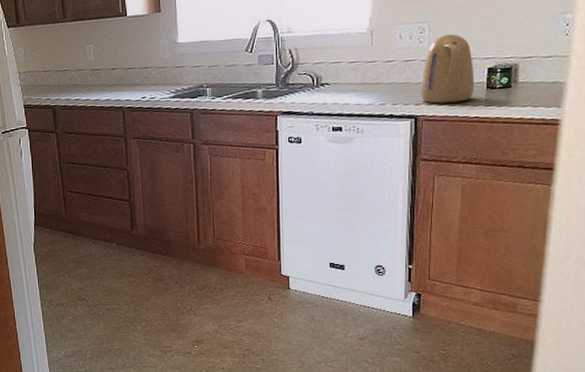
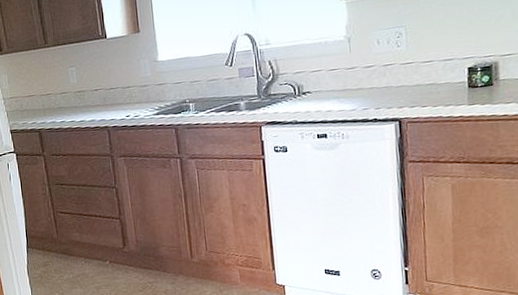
kettle: present [421,34,475,104] -> none [402,36,457,106]

